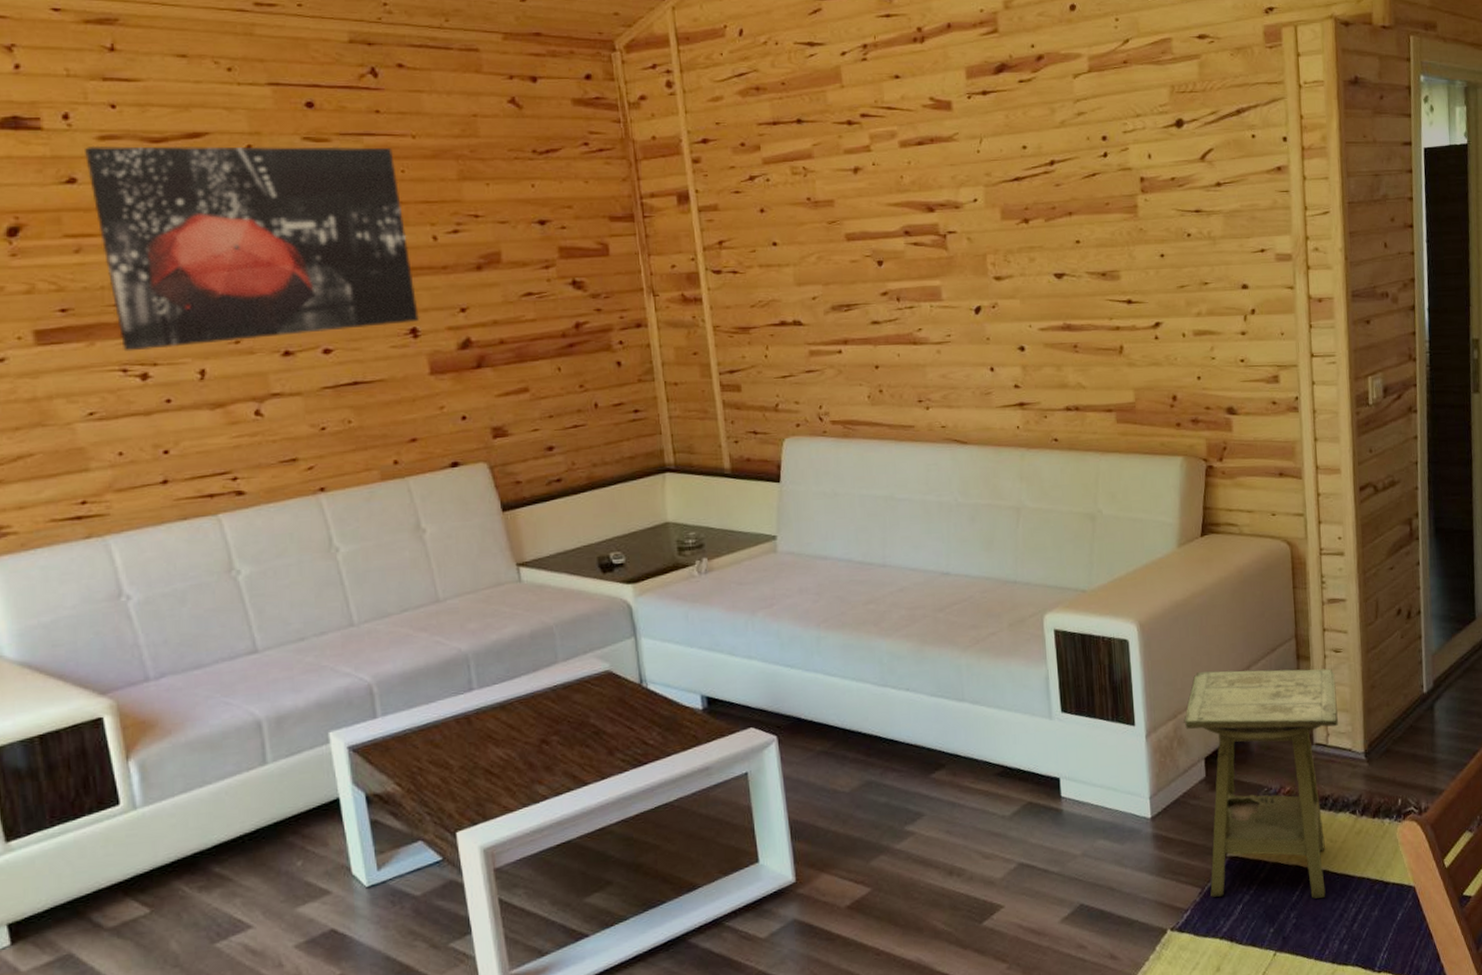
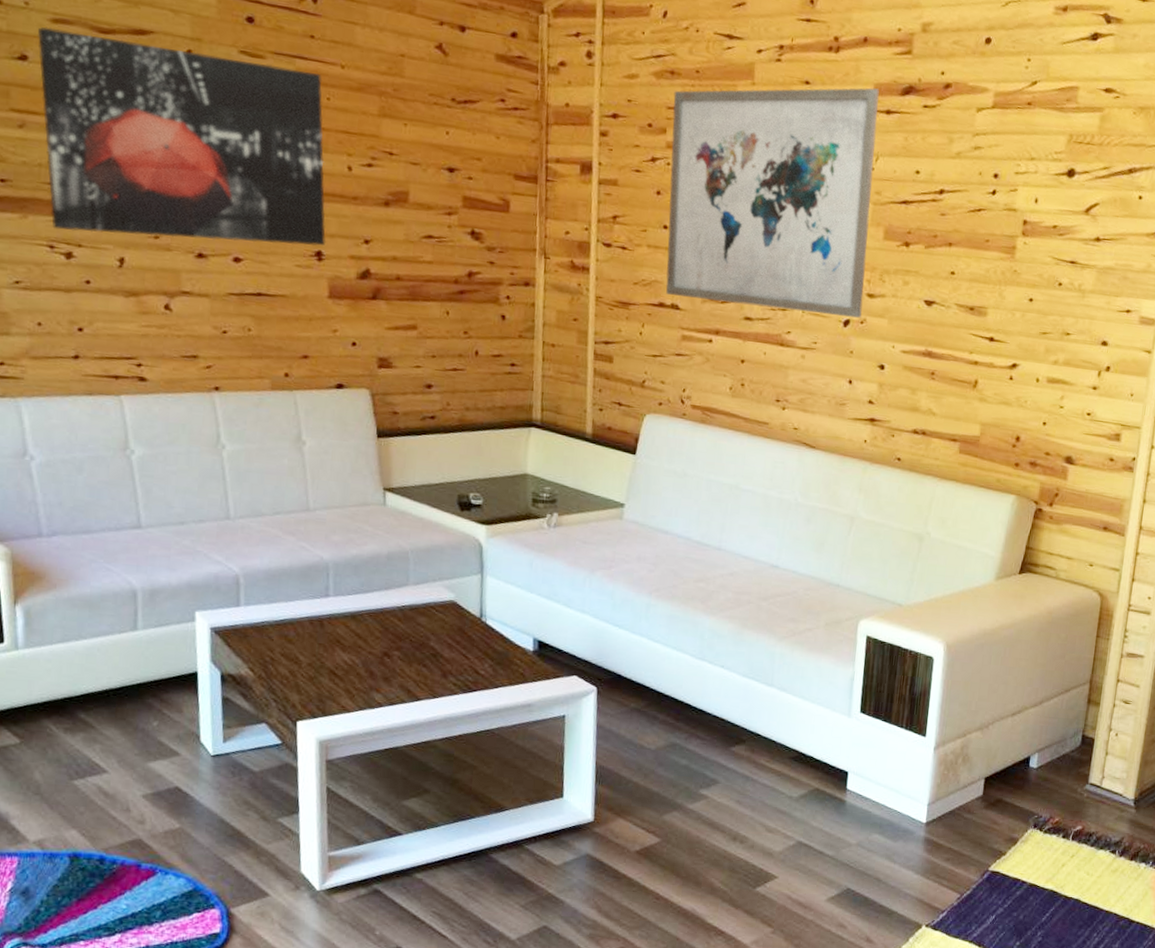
wall art: none [762,72,992,312] -> present [666,88,879,318]
side table: present [1182,668,1338,899] -> none [968,699,1121,923]

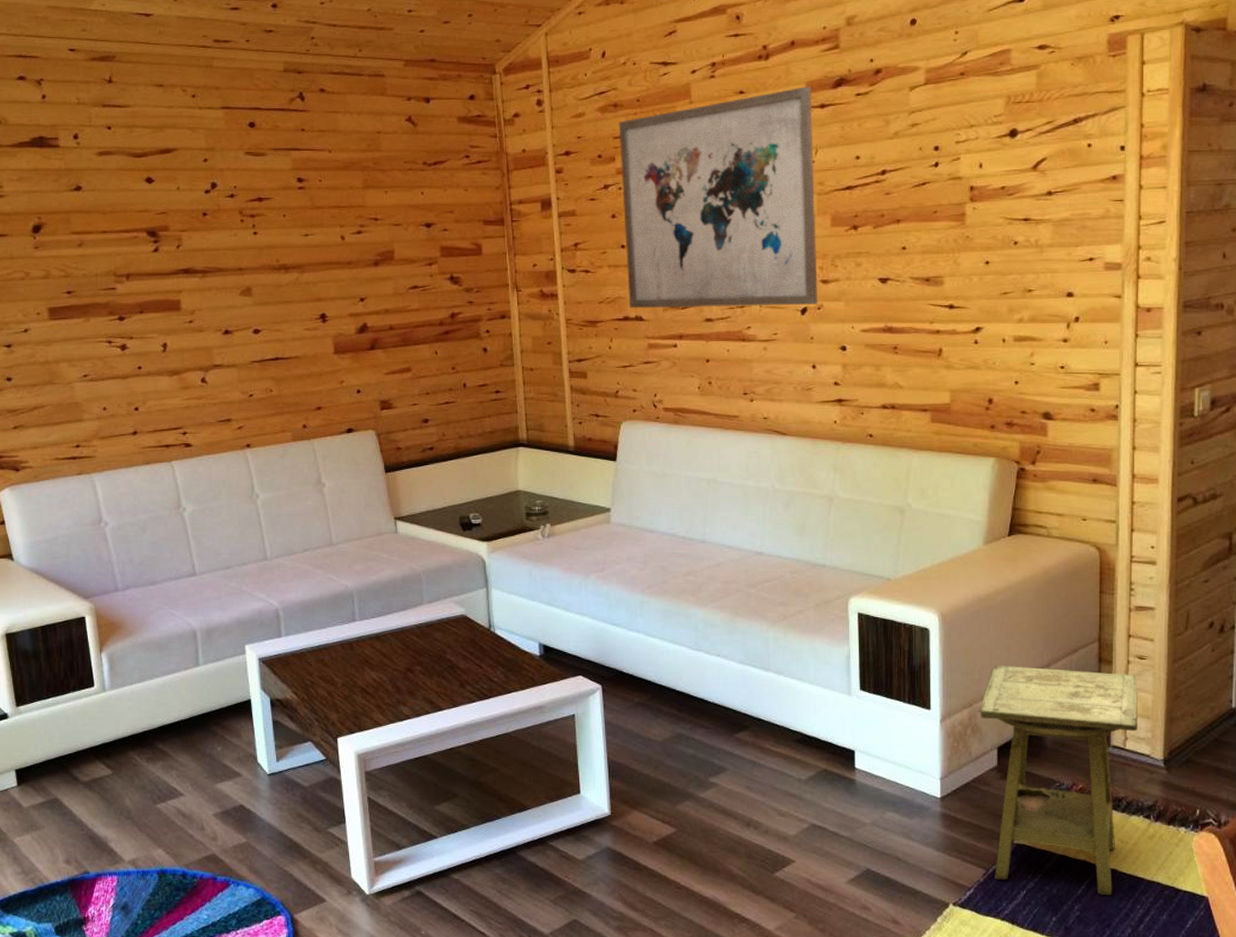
wall art: present [38,26,326,246] -> none [88,159,328,327]
side table: none [968,699,1121,923] -> present [978,666,1138,895]

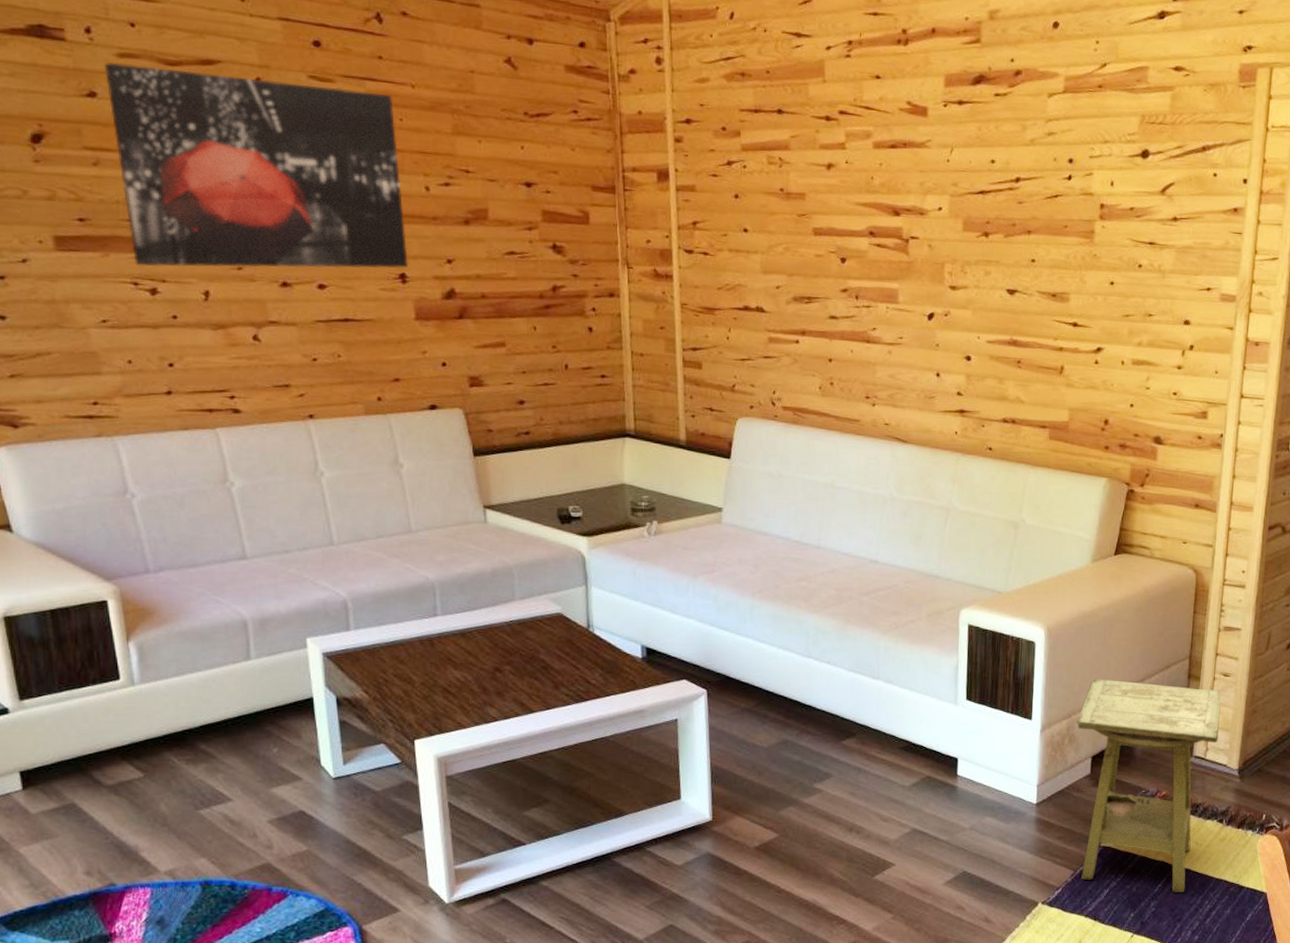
wall art: none [88,159,328,327] -> present [105,62,409,269]
wall art: present [619,86,818,308] -> none [745,79,950,311]

